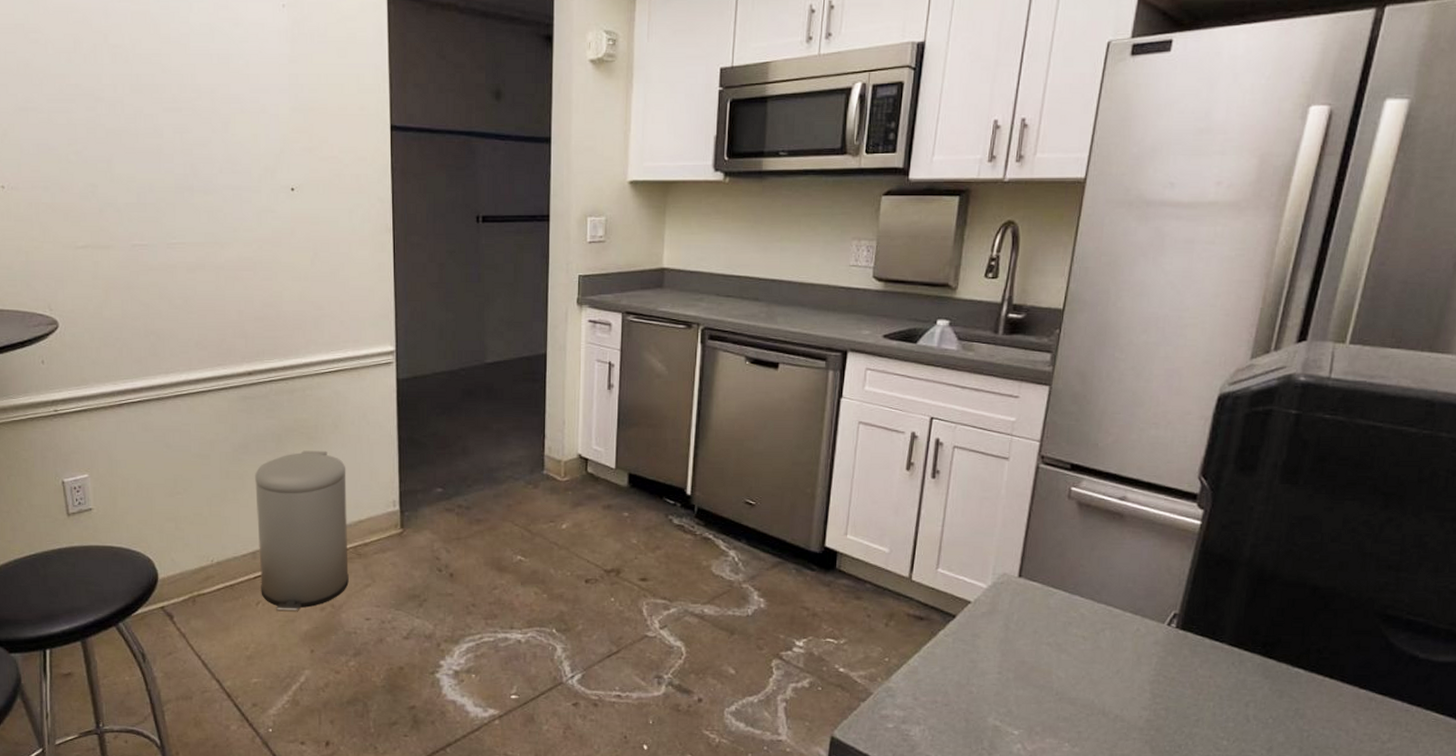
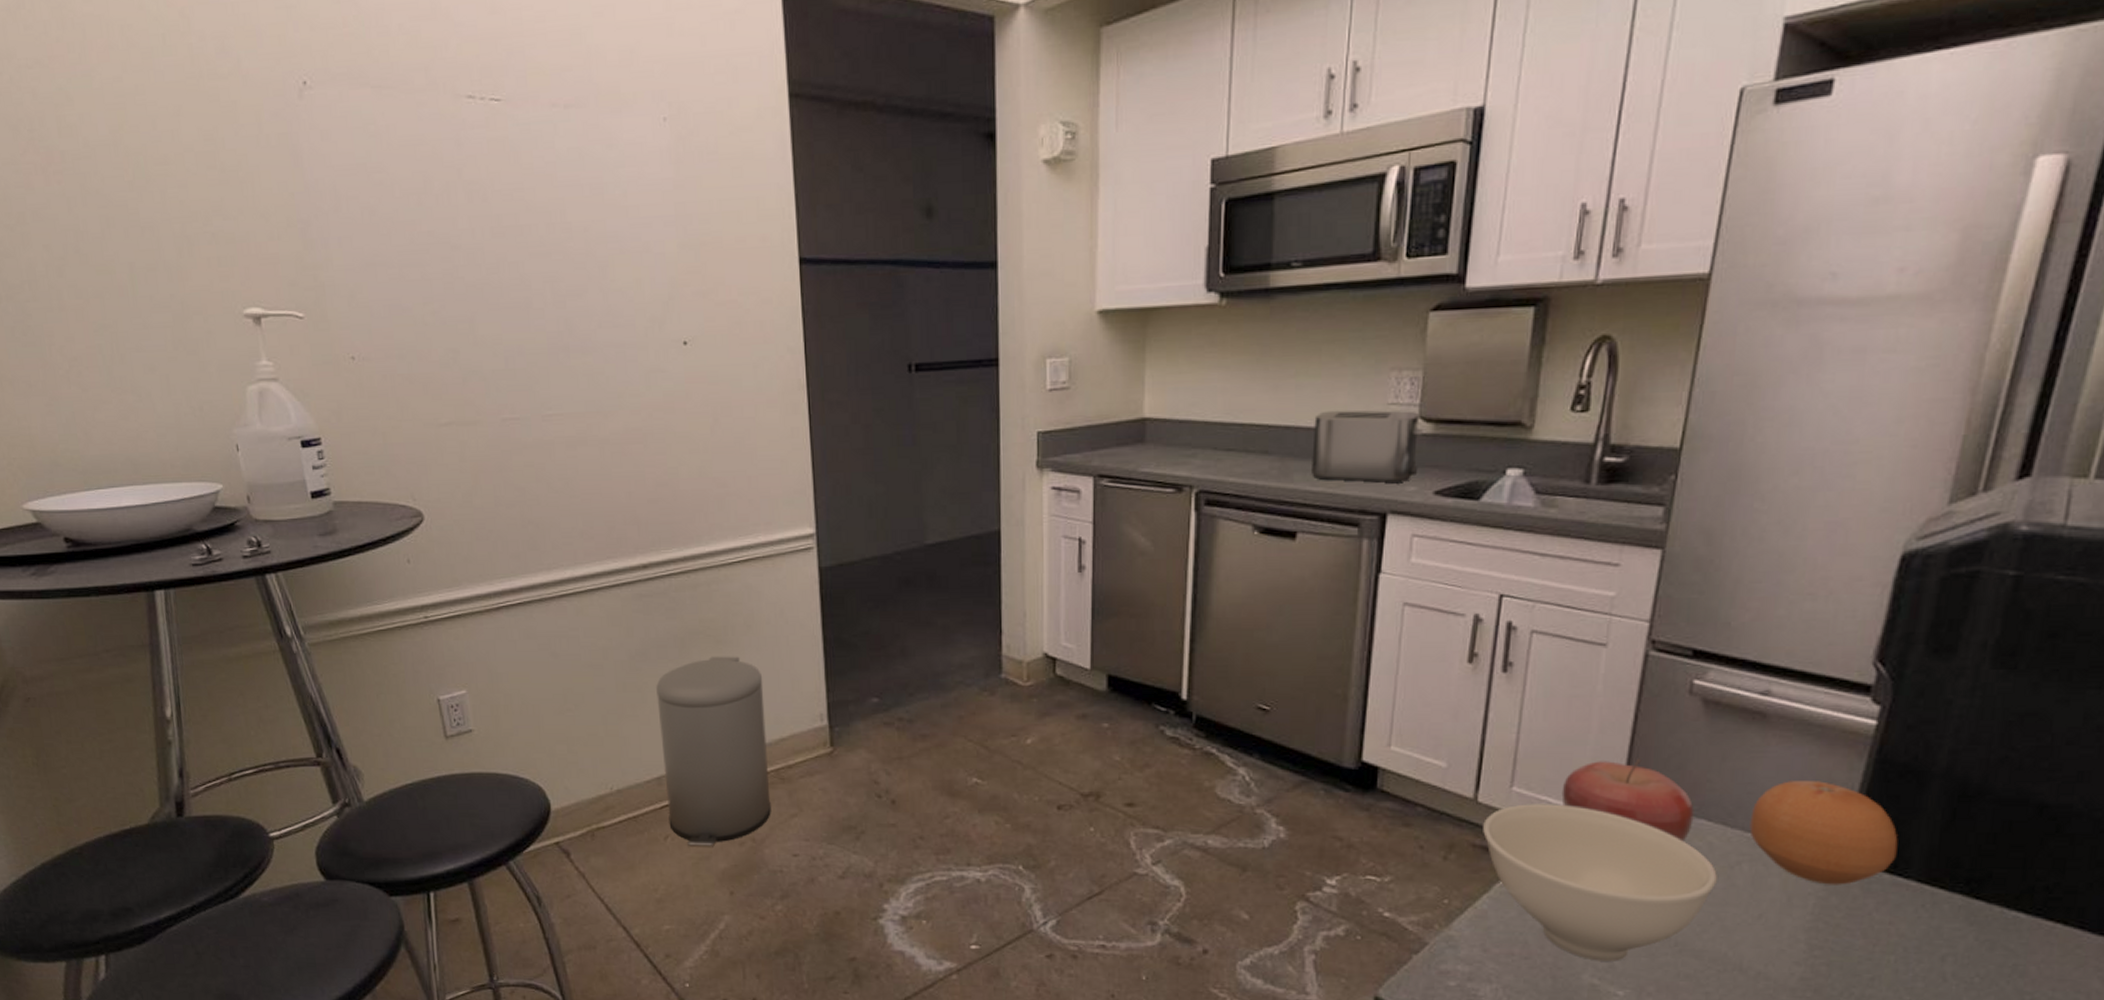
toaster: none [791,269,876,328] -> present [1312,410,1423,484]
bowl: none [915,582,1087,707] -> present [1483,804,1717,962]
fruit: none [974,547,1071,613] -> present [1561,758,1694,842]
fruit: none [1110,565,1216,648] -> present [1749,779,1898,885]

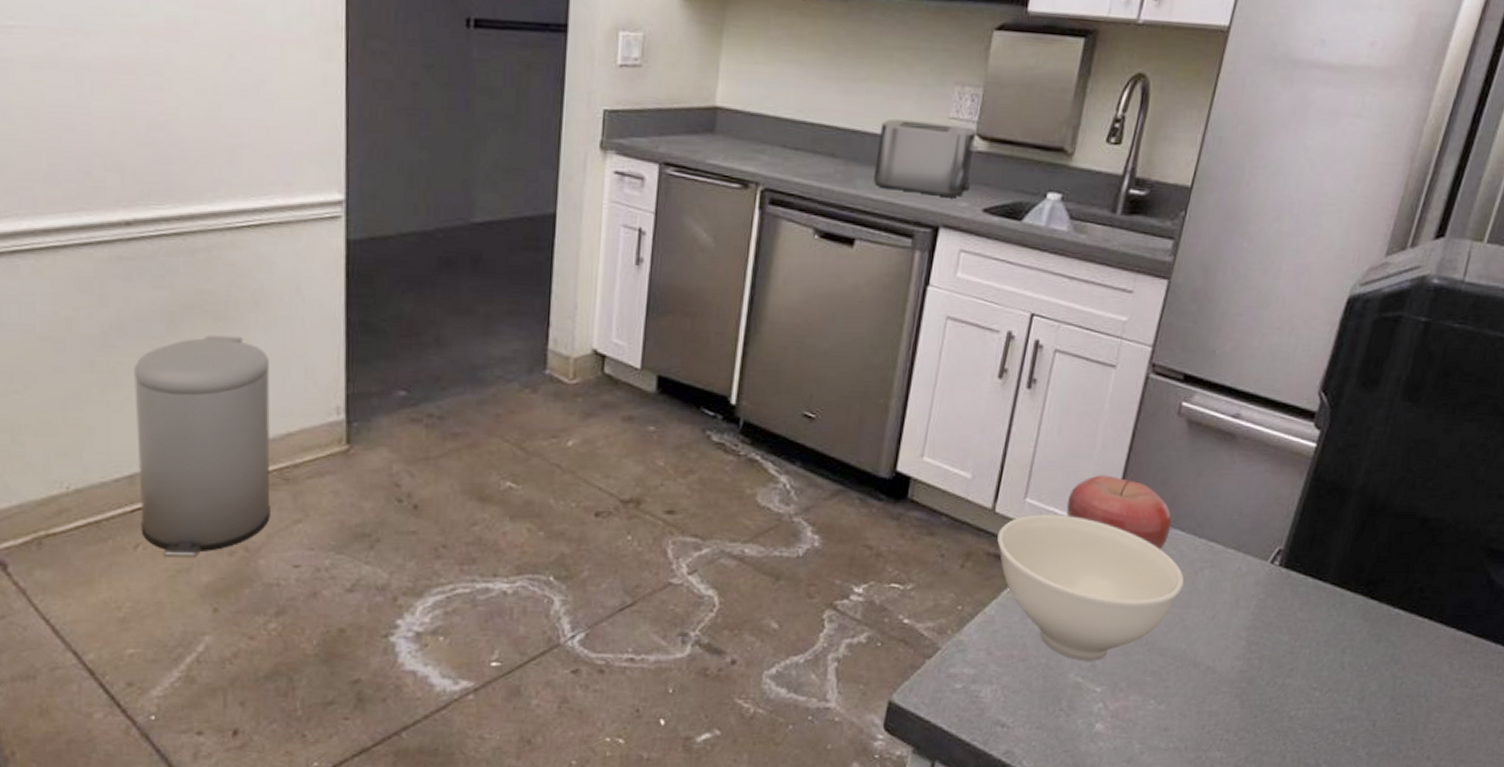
fruit: present [1749,779,1898,885] -> none [1213,494,1322,588]

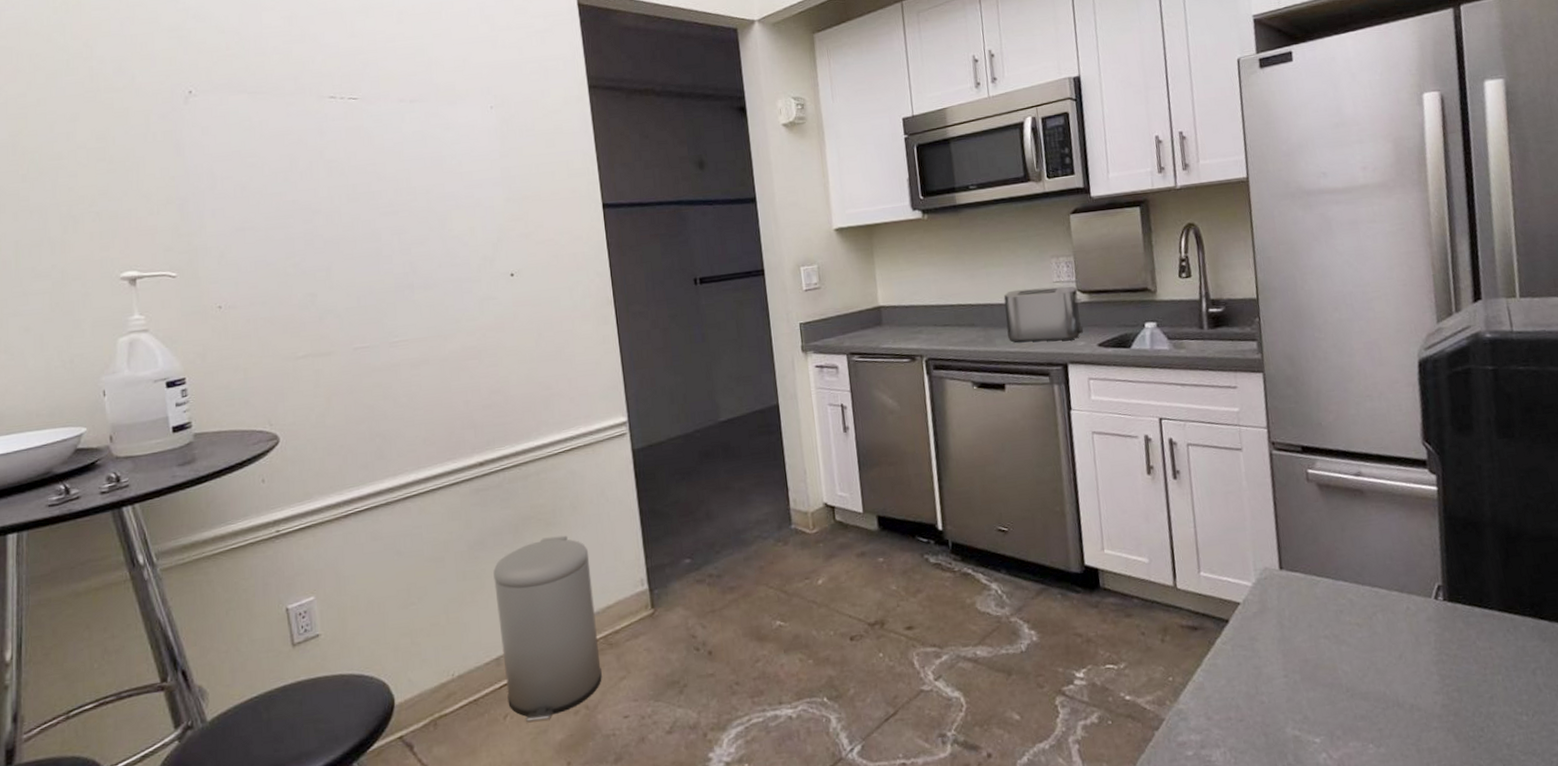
bowl: present [997,514,1185,661] -> none [1185,582,1364,715]
fruit: present [1066,473,1172,550] -> none [1235,536,1335,602]

